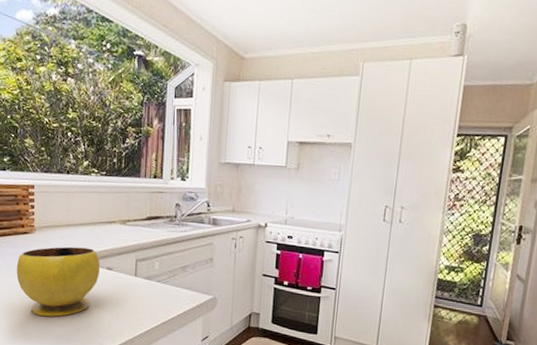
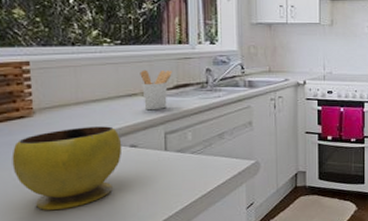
utensil holder: none [119,200,146,238] -> present [140,70,172,110]

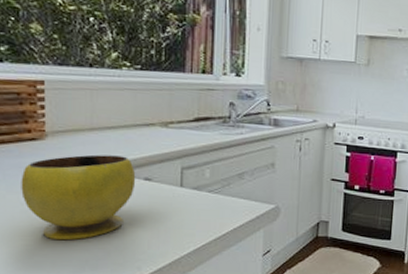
utensil holder: present [140,70,172,110] -> none [159,98,193,143]

